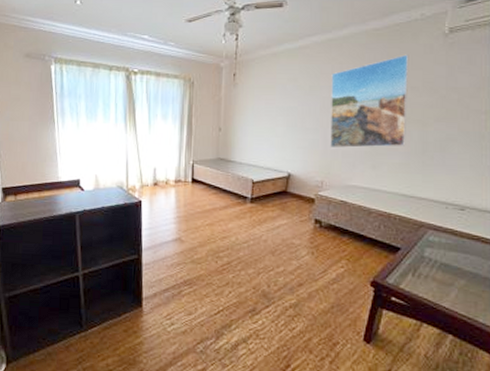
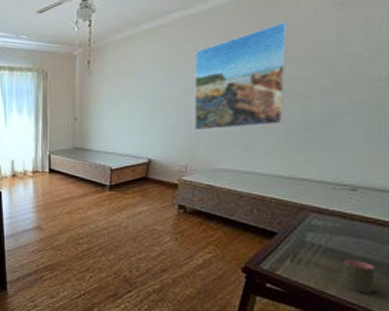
cup: none [455,274,480,306] -> present [343,260,376,294]

